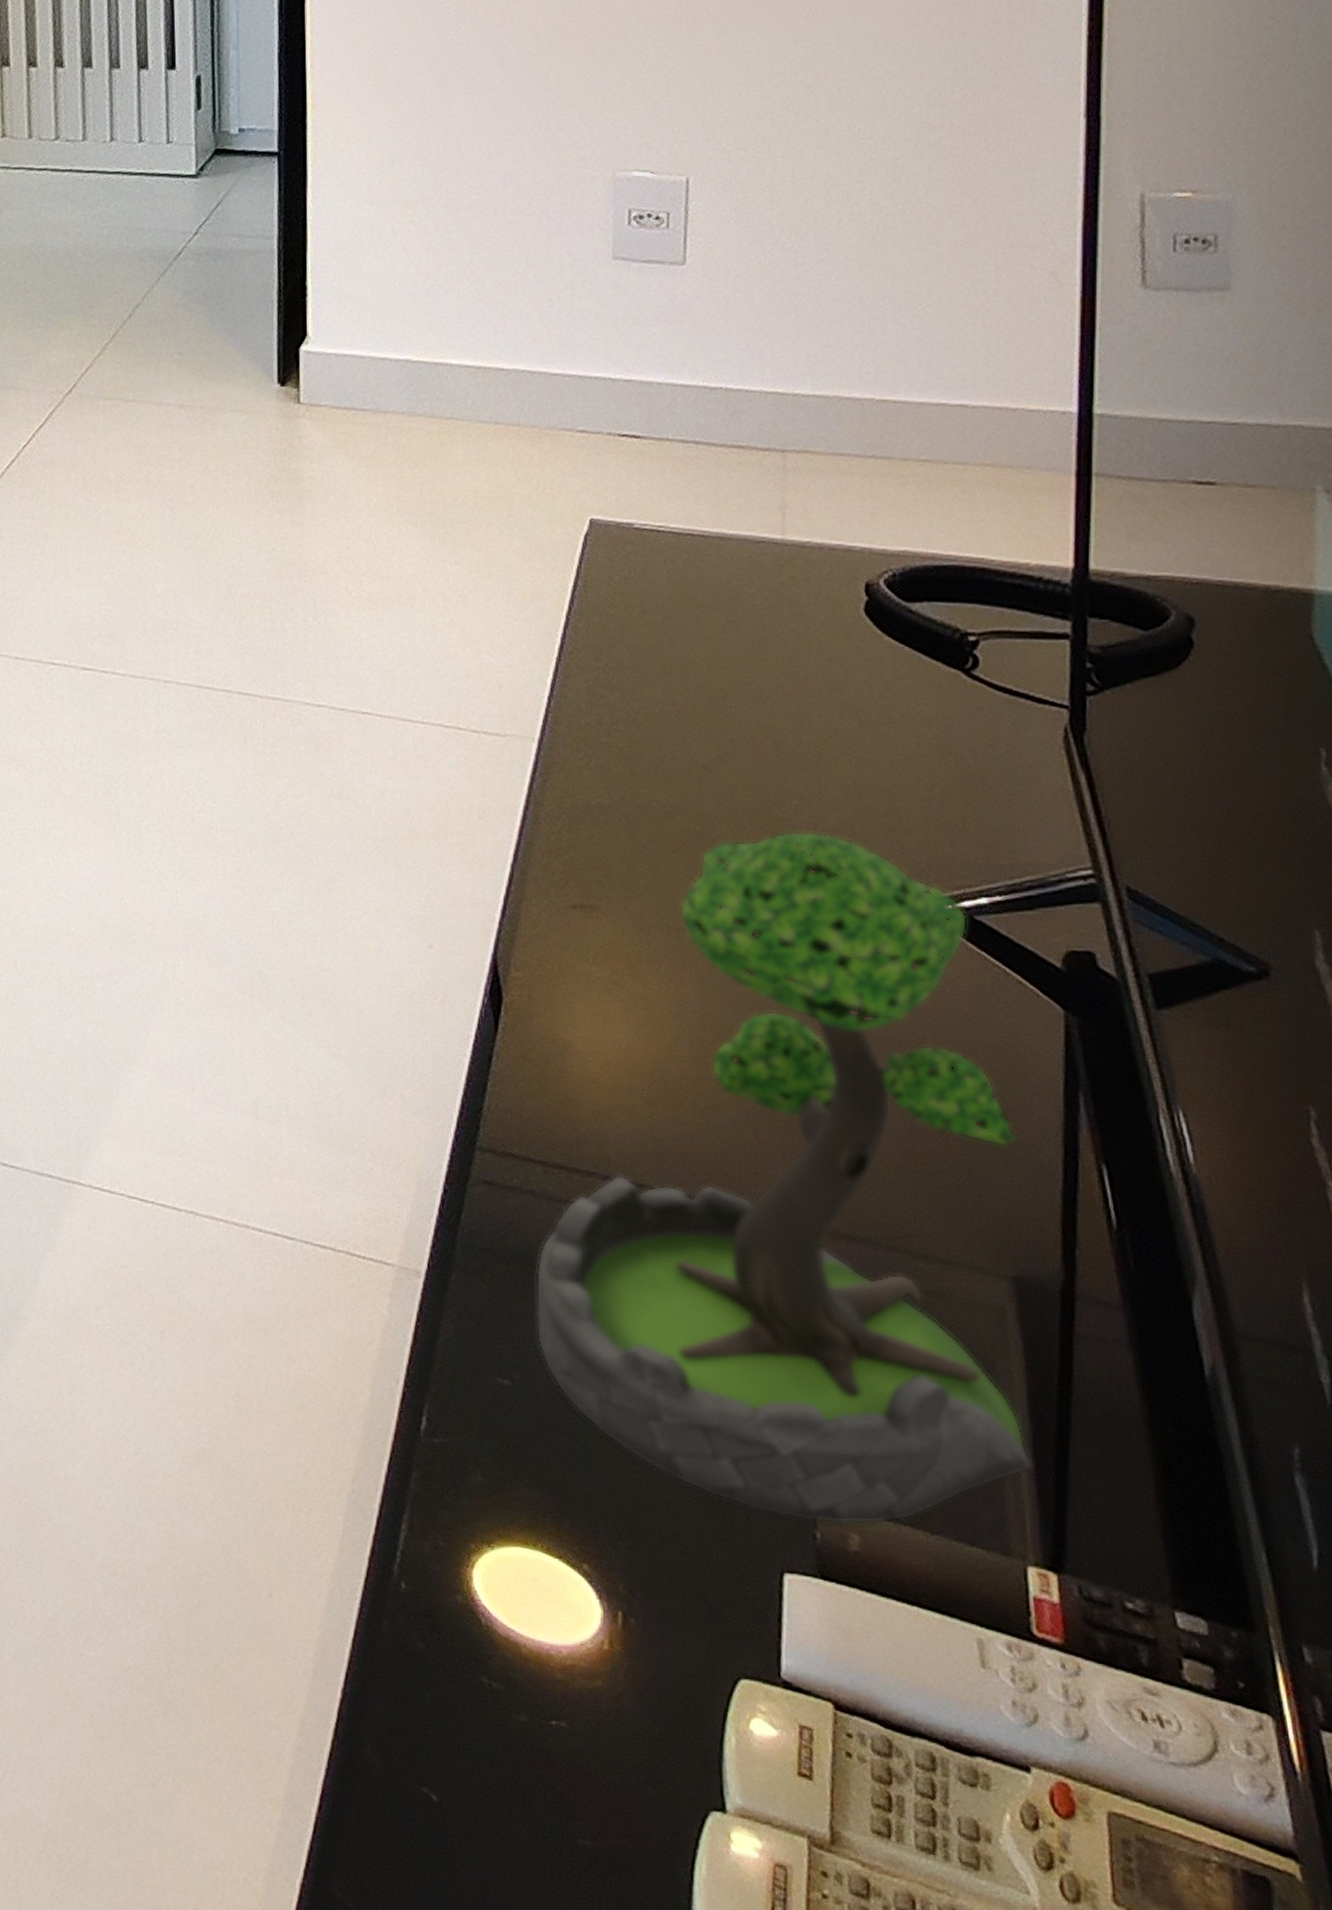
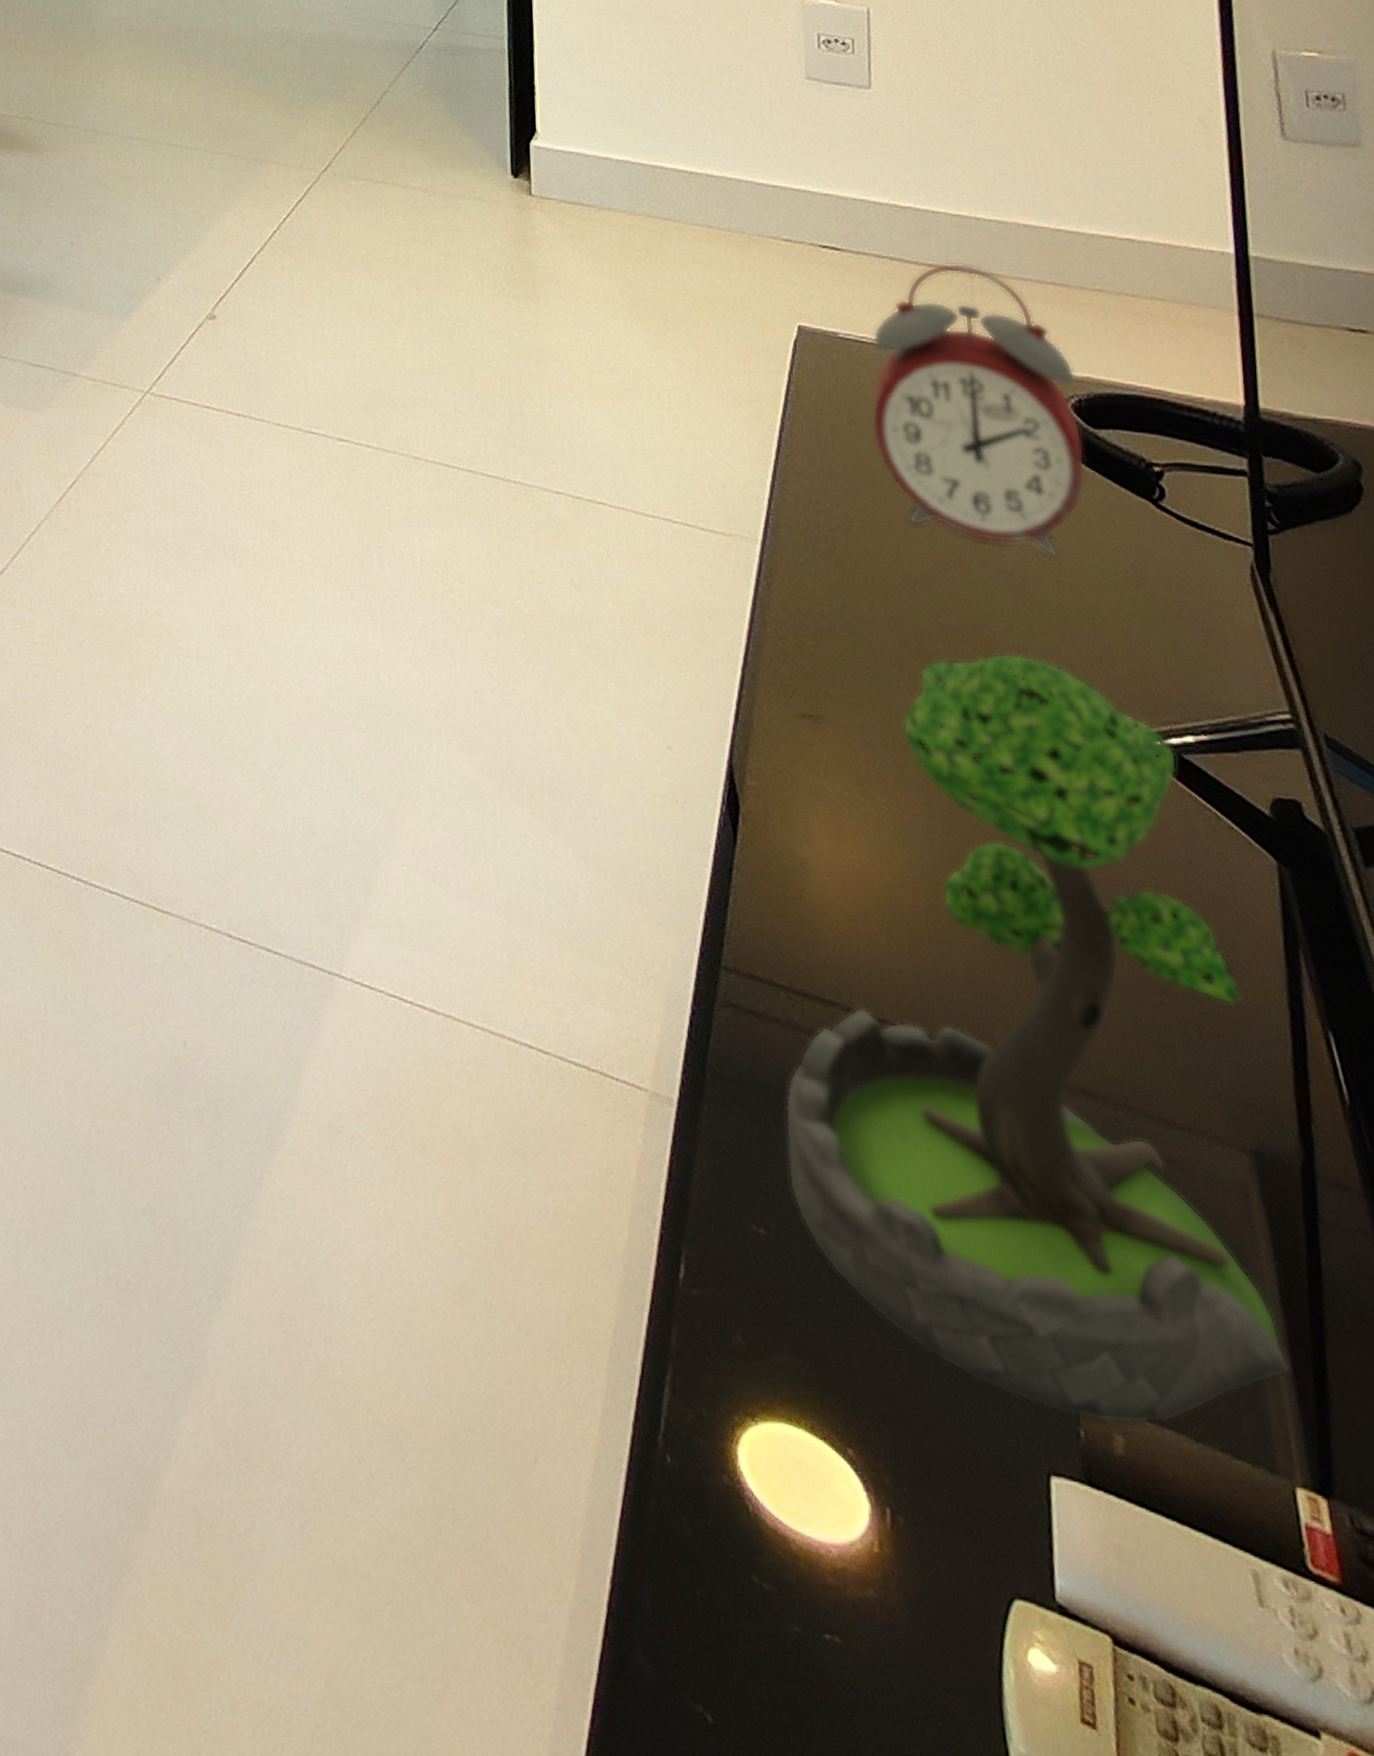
alarm clock: none [665,442,894,734] -> present [871,263,1086,557]

